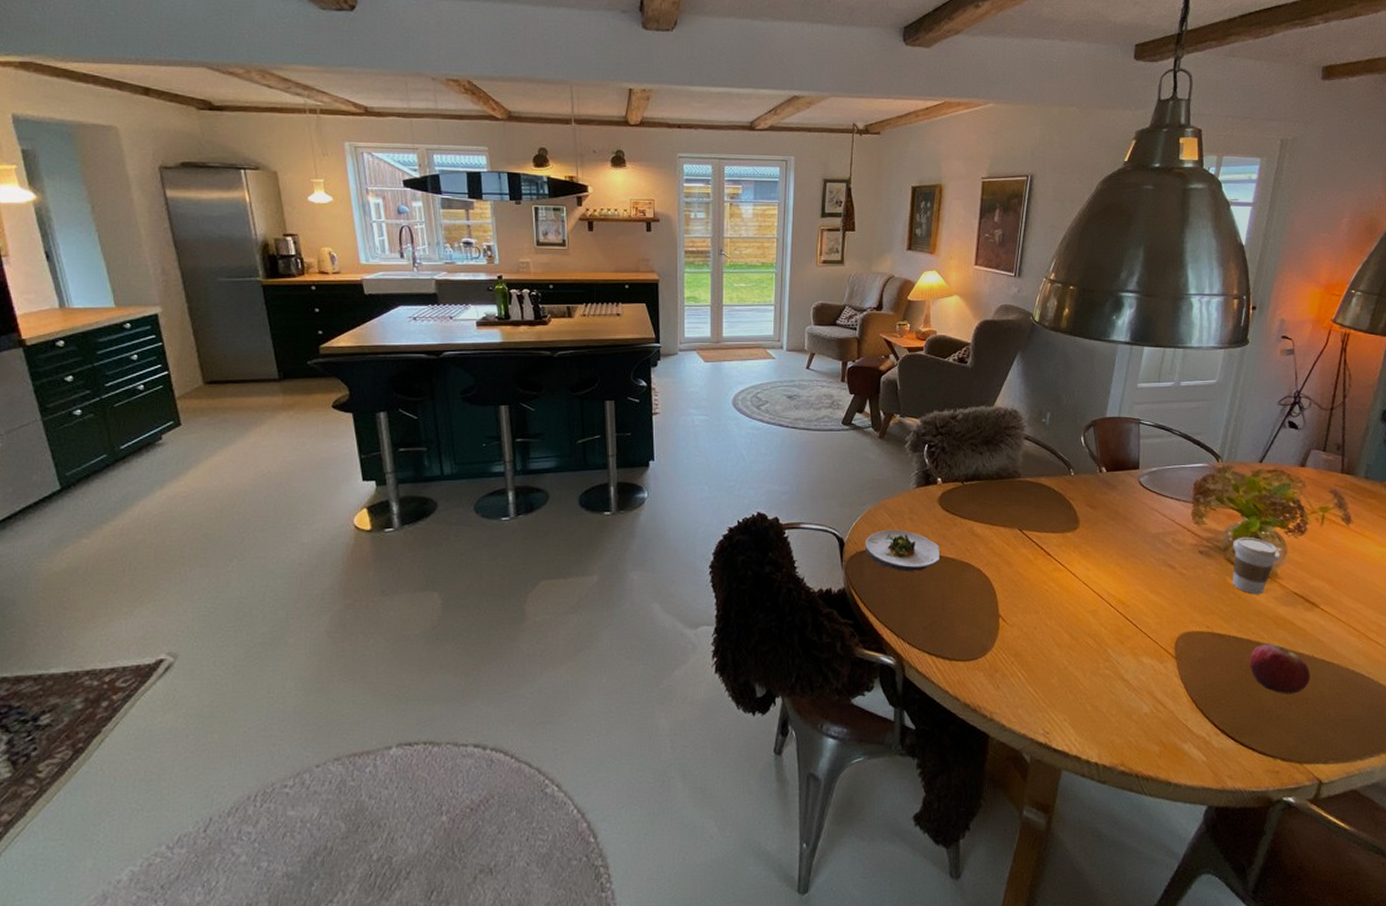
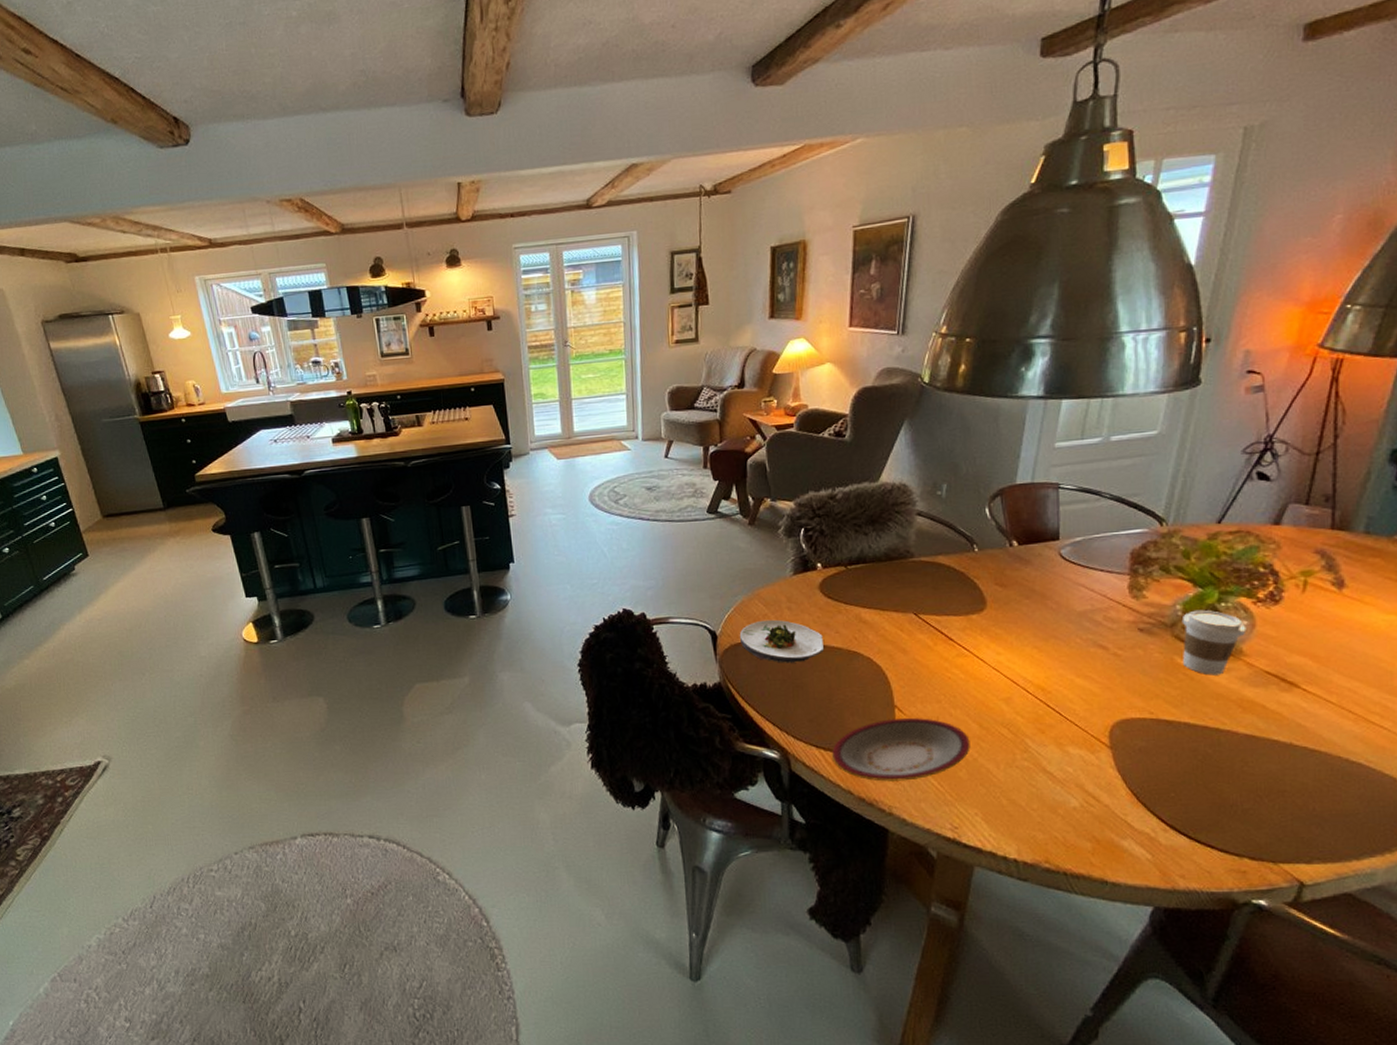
plate: none [941,627,1062,688] -> present [831,717,970,782]
apple: present [1249,643,1310,694] -> none [1205,729,1288,786]

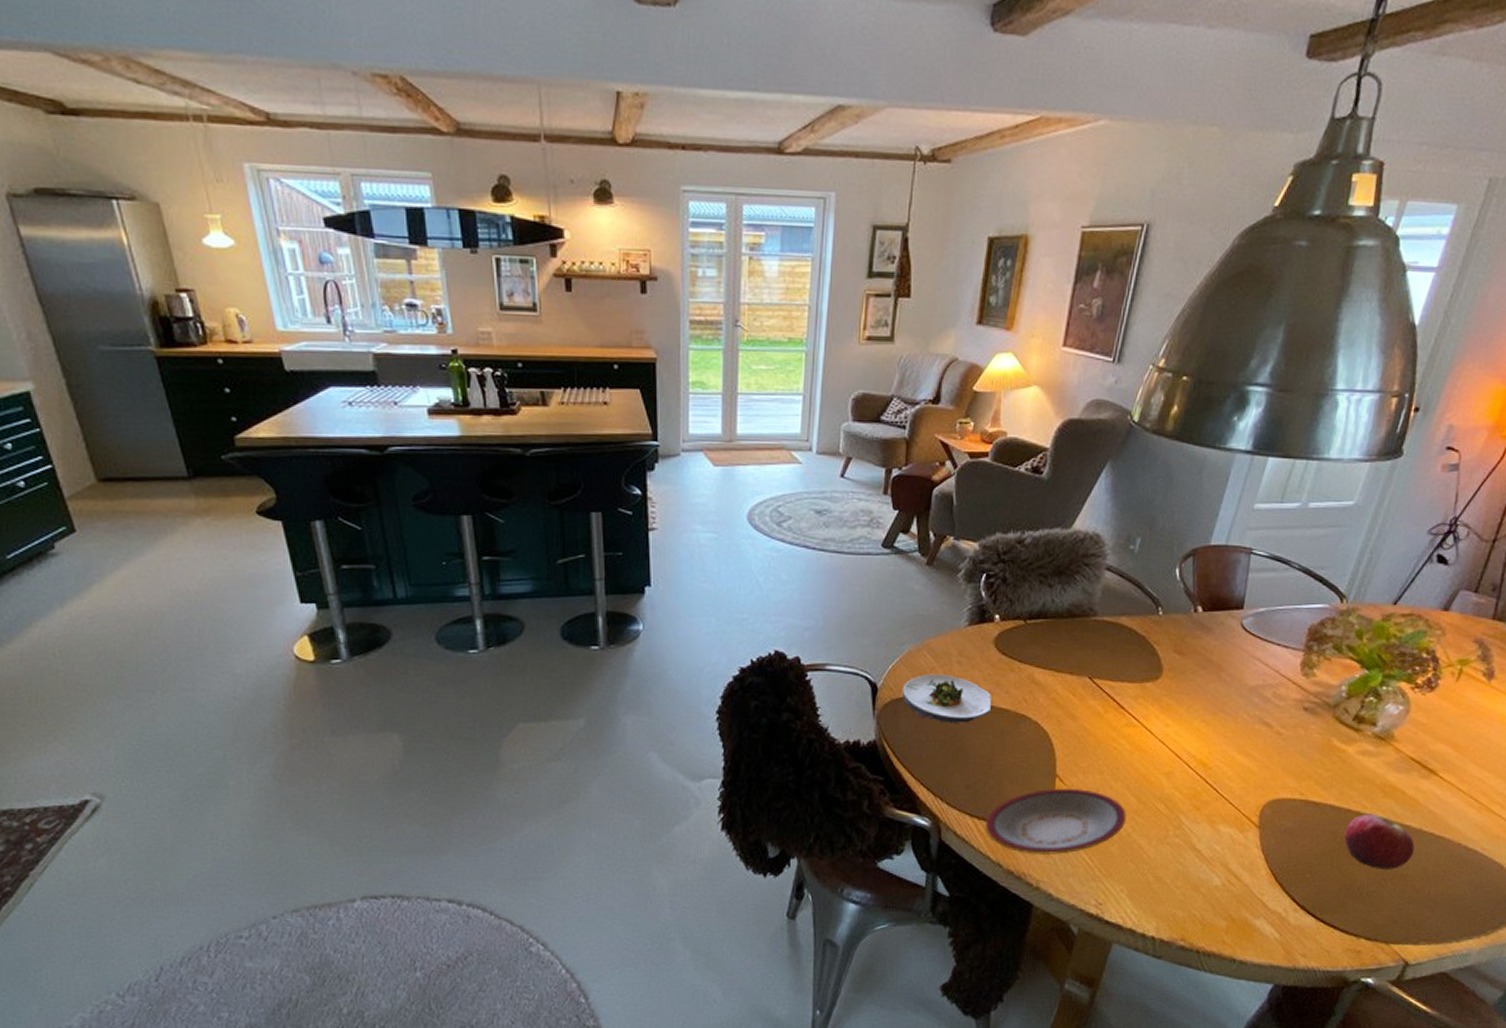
coffee cup: present [1181,609,1247,676] -> none [1339,692,1401,759]
apple: none [1205,729,1288,786] -> present [1344,814,1415,870]

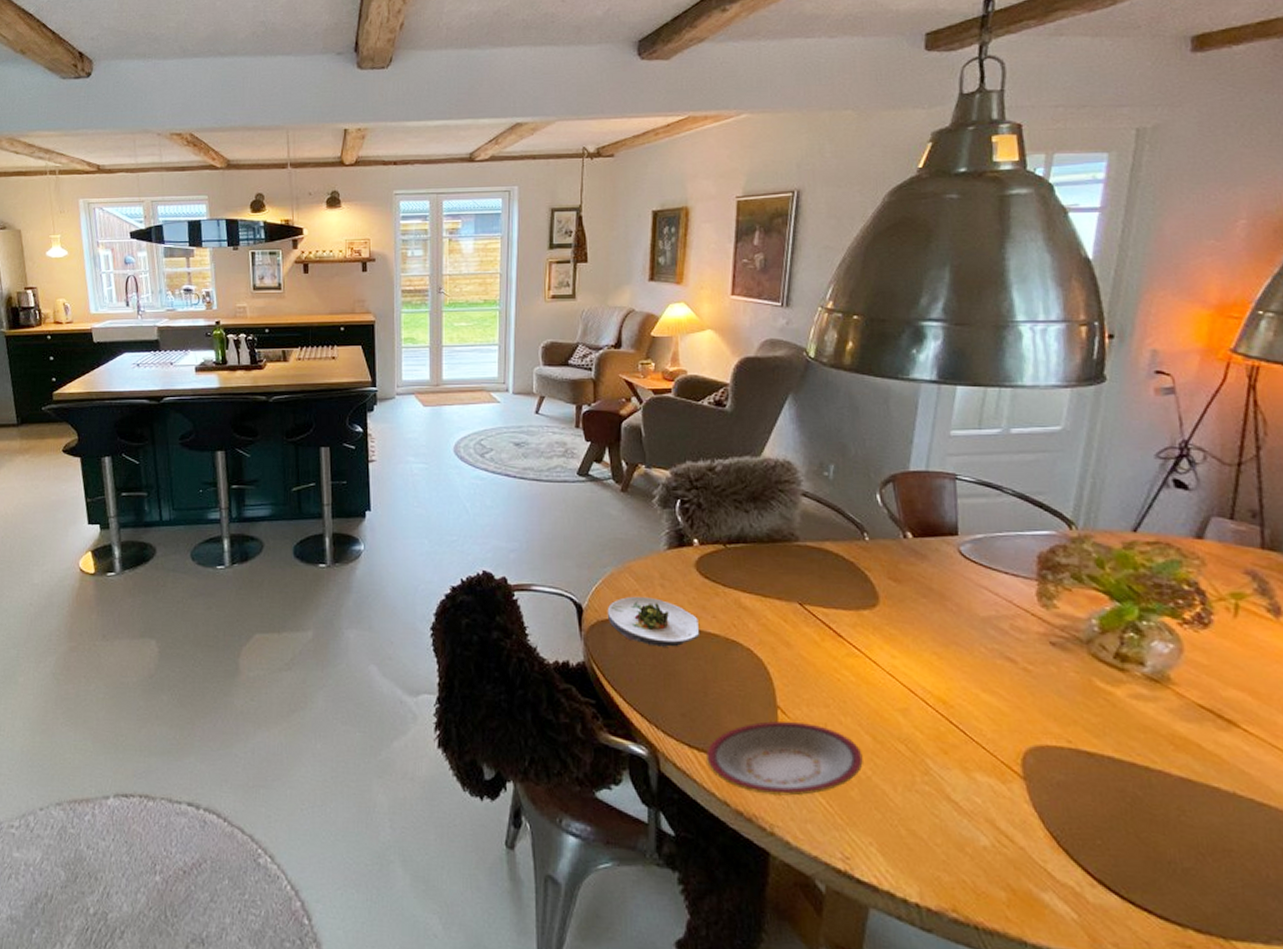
apple: present [1344,814,1415,870] -> none [1134,769,1233,842]

